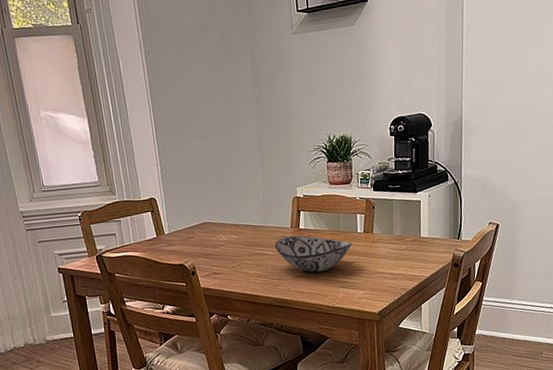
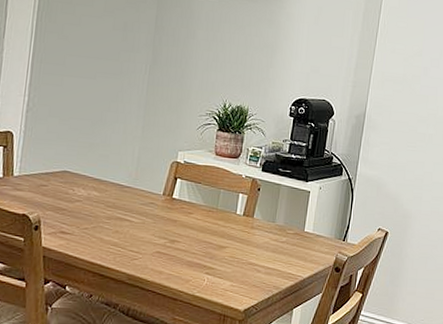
decorative bowl: present [274,235,352,273] -> none [139,204,228,252]

